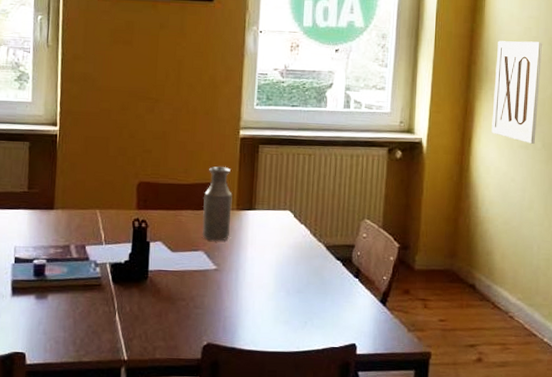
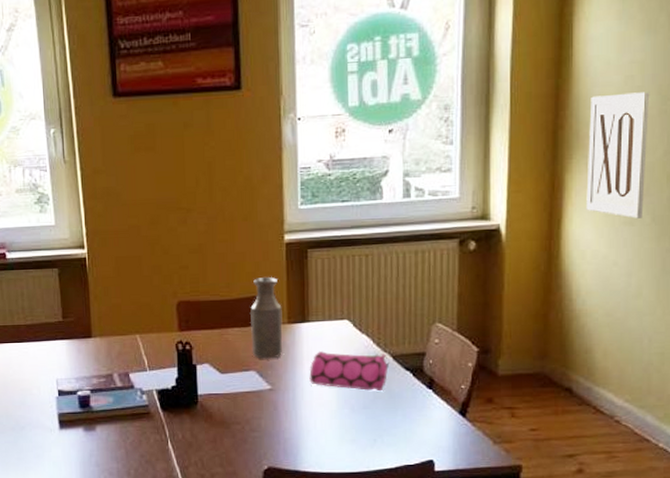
pencil case: none [251,237,324,278] -> present [309,351,390,392]

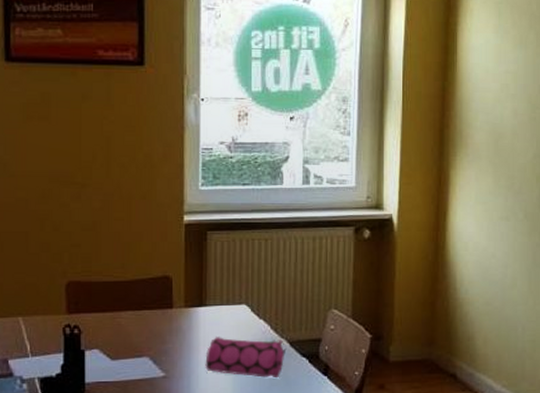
bottle: present [249,277,283,359] -> none [144,259,179,344]
wall art: present [586,92,650,219] -> none [469,99,522,214]

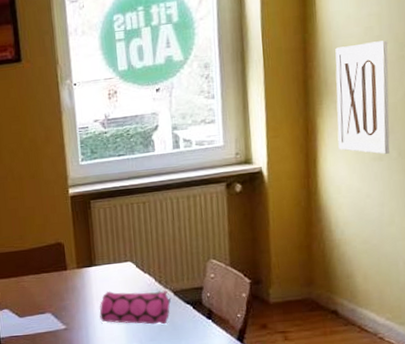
wall art: none [469,99,522,214] -> present [335,40,390,154]

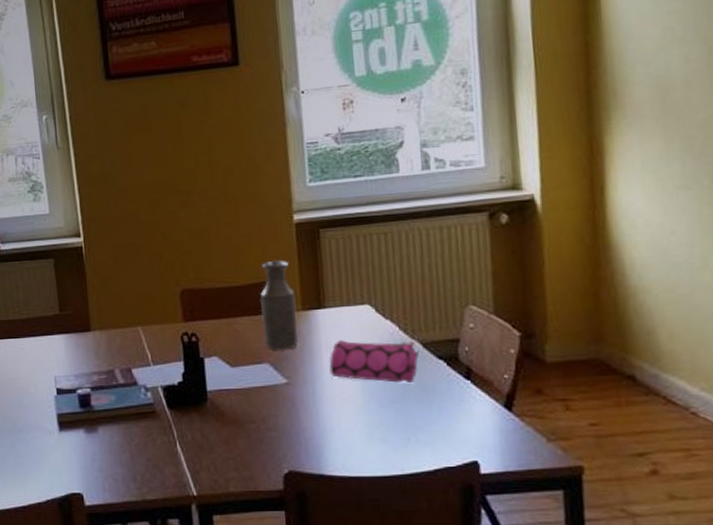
bottle: none [42,228,74,302] -> present [259,261,298,350]
wall art: present [335,40,390,154] -> none [626,43,700,182]

